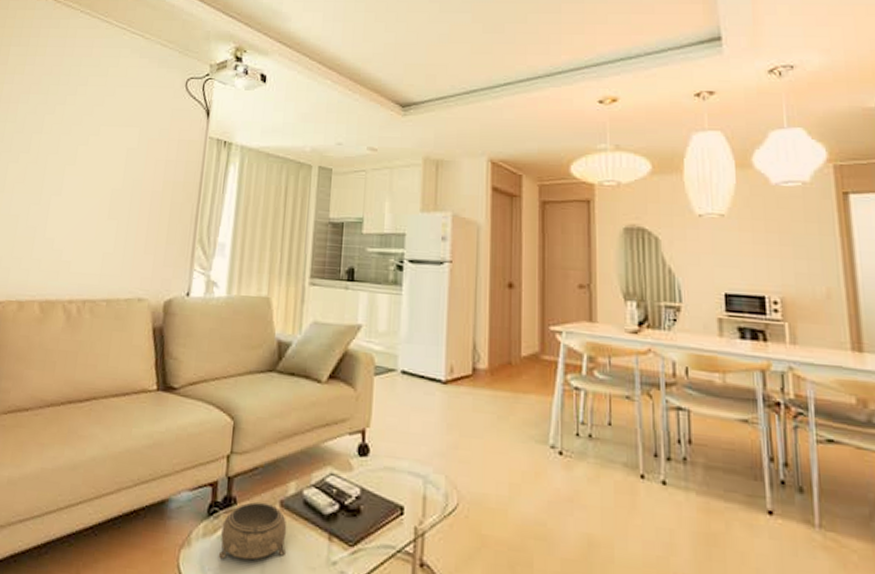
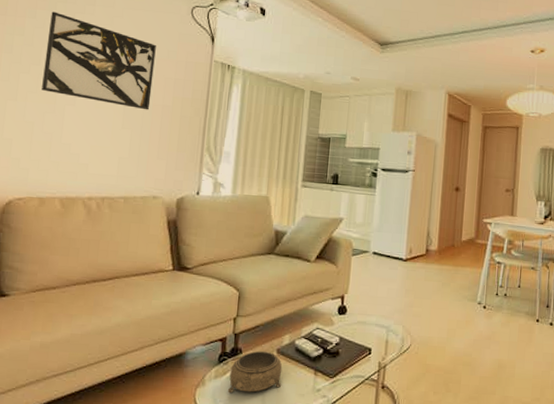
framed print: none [29,95,148,197] -> present [42,11,156,110]

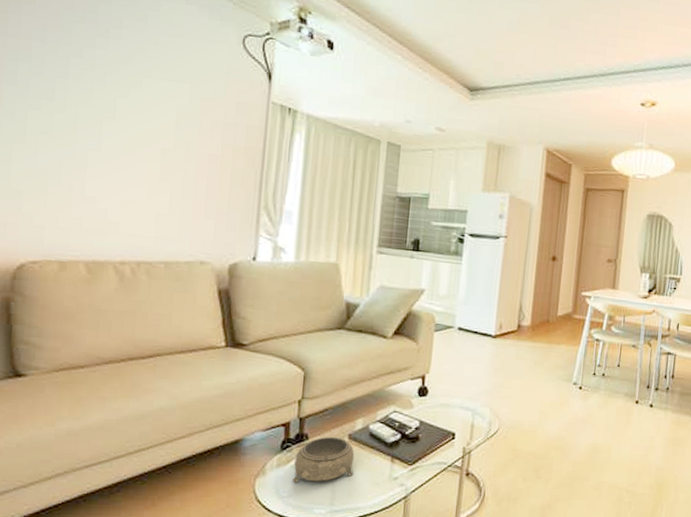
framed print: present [42,11,156,110] -> none [57,33,200,160]

